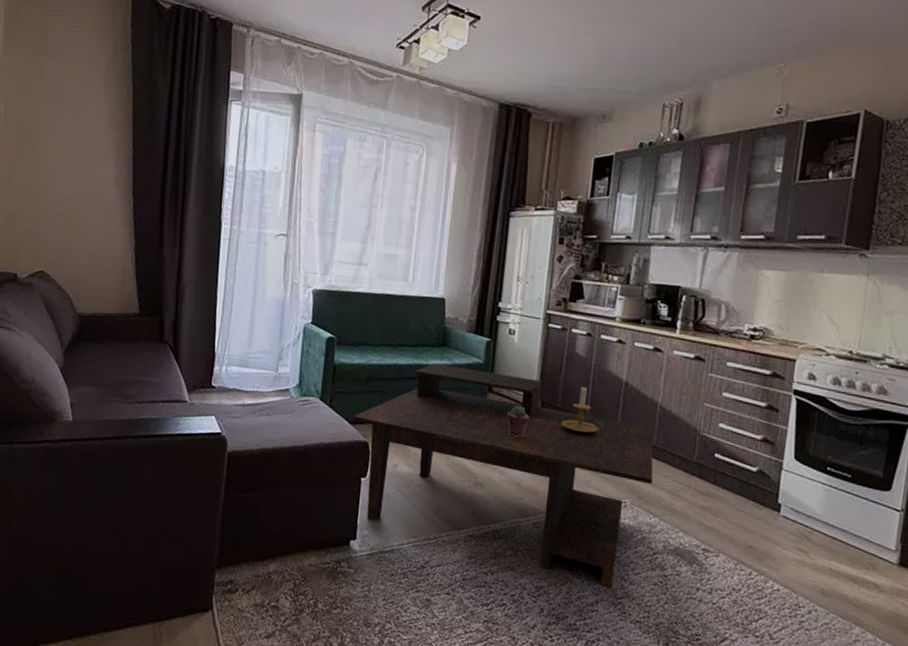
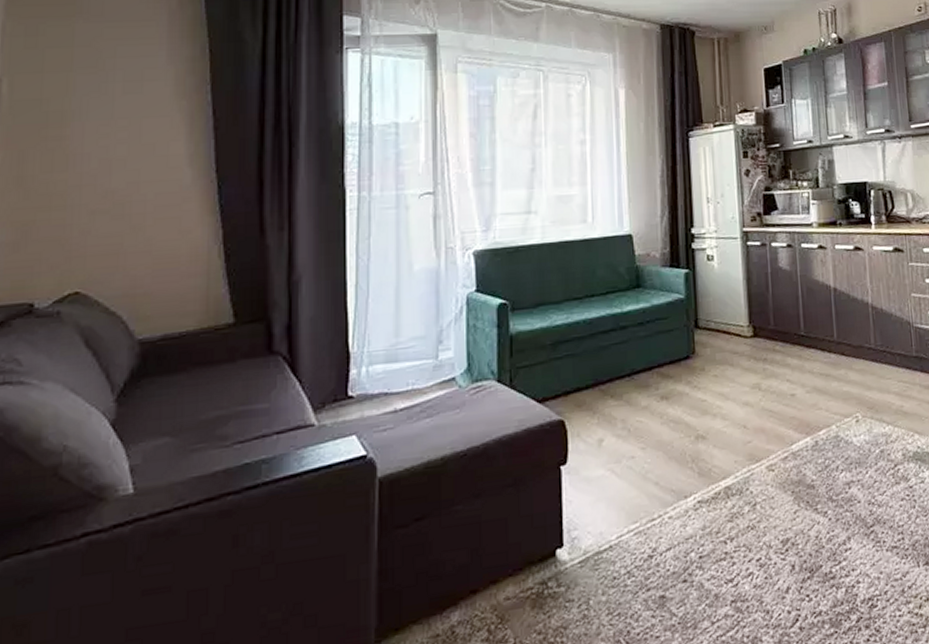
coffee table: present [352,363,654,588] -> none [541,304,879,518]
potted succulent: present [507,405,530,437] -> none [720,337,745,373]
candle holder: present [560,385,604,435] -> none [777,300,821,354]

